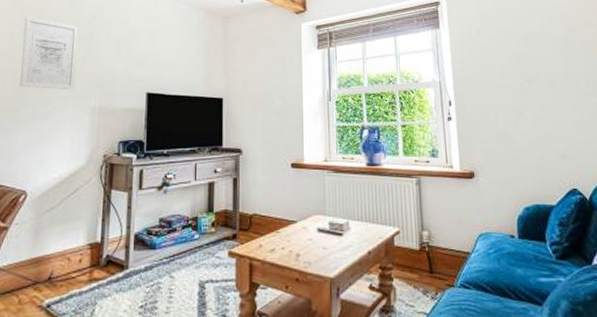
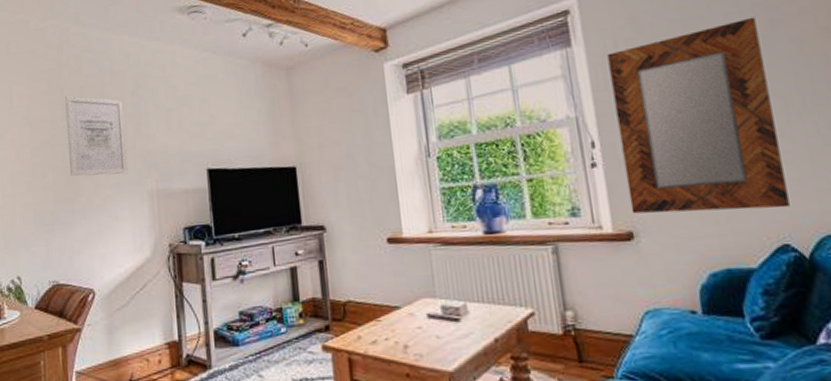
home mirror: none [464,24,578,162] -> present [607,17,790,214]

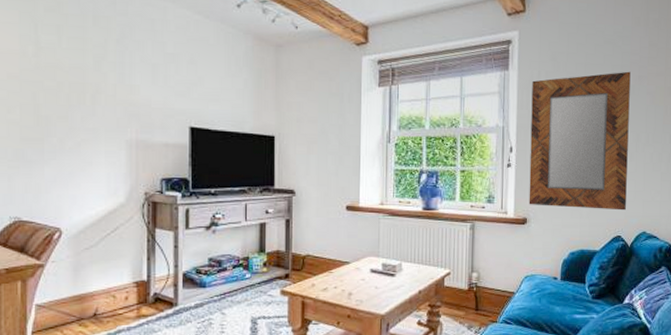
wall art: present [65,95,128,177] -> none [39,31,106,121]

